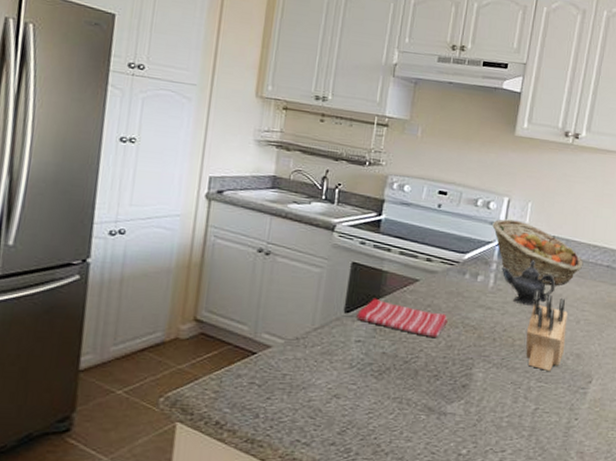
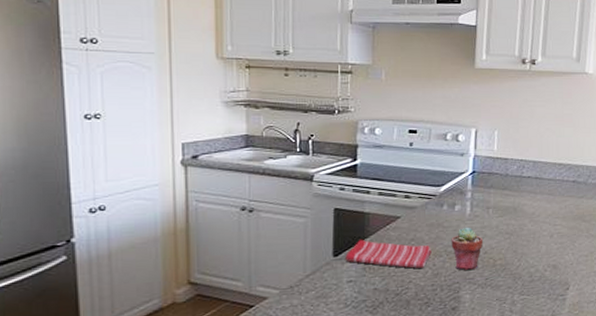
potted succulent: none [469,299,504,347] -> present [451,227,484,270]
fruit basket: present [492,219,583,286] -> none [463,149,551,205]
teapot: present [502,259,556,306] -> none [476,183,528,227]
knife block: present [526,290,568,371] -> none [505,212,542,284]

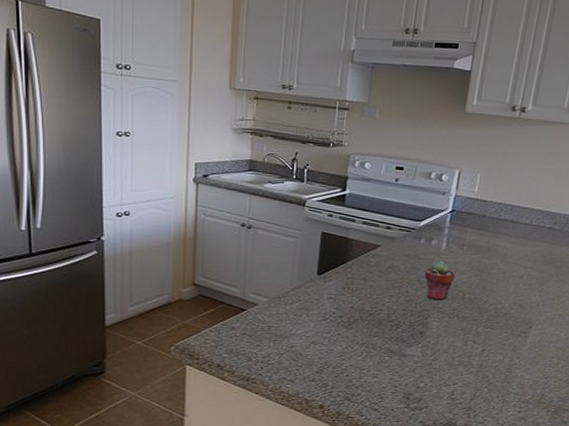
dish towel: present [345,239,432,268] -> none [328,262,406,293]

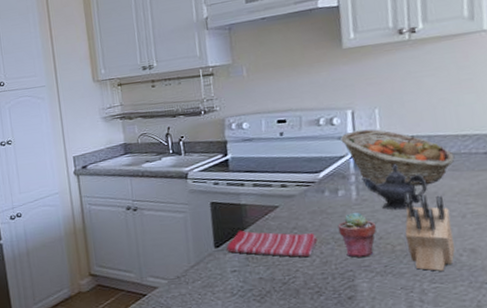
dish towel: none [328,262,406,293] -> present [226,230,317,257]
fruit basket: none [444,189,527,246] -> present [340,129,455,186]
teapot: none [453,224,502,265] -> present [361,163,428,211]
knife block: none [474,251,512,319] -> present [404,193,456,271]

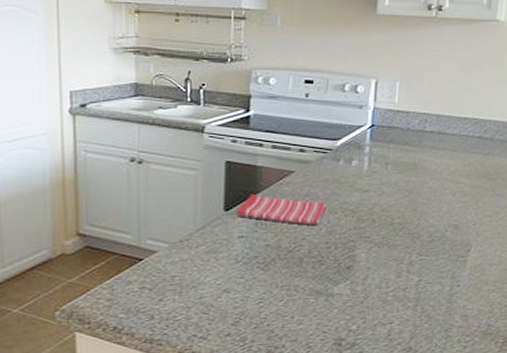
potted succulent: present [338,212,377,257] -> none [347,183,381,228]
fruit basket: present [340,129,455,186] -> none [362,101,455,162]
teapot: present [361,163,428,211] -> none [375,138,430,184]
knife block: present [404,193,456,271] -> none [404,168,443,244]

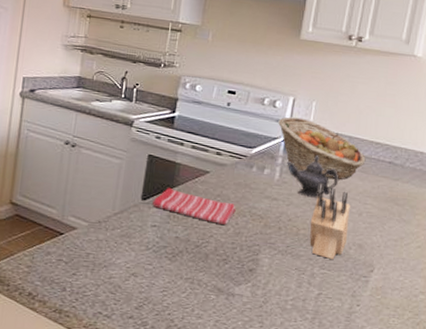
fruit basket: none [362,101,455,162] -> present [278,117,366,180]
teapot: none [375,138,430,184] -> present [287,154,339,198]
knife block: none [404,168,443,244] -> present [309,183,350,259]

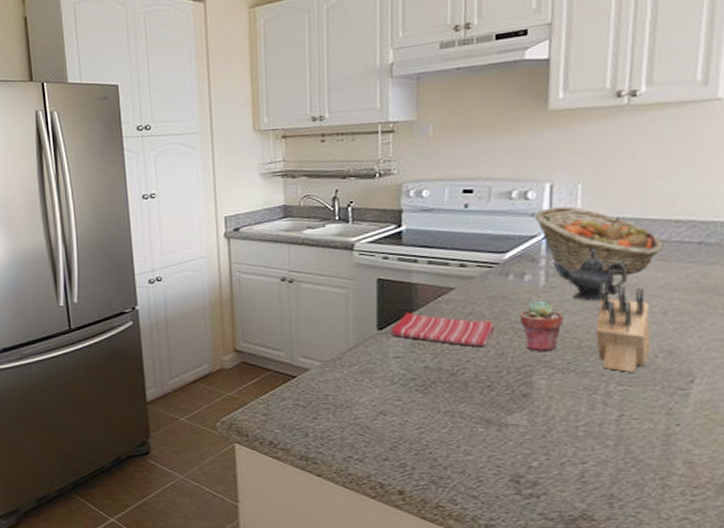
potted succulent: none [256,191,289,235] -> present [519,300,564,351]

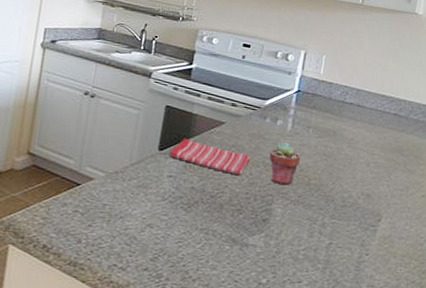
fruit basket: present [534,206,664,274] -> none [290,69,373,131]
teapot: present [553,248,628,301] -> none [299,106,348,149]
knife block: present [595,282,651,372] -> none [320,134,359,209]

